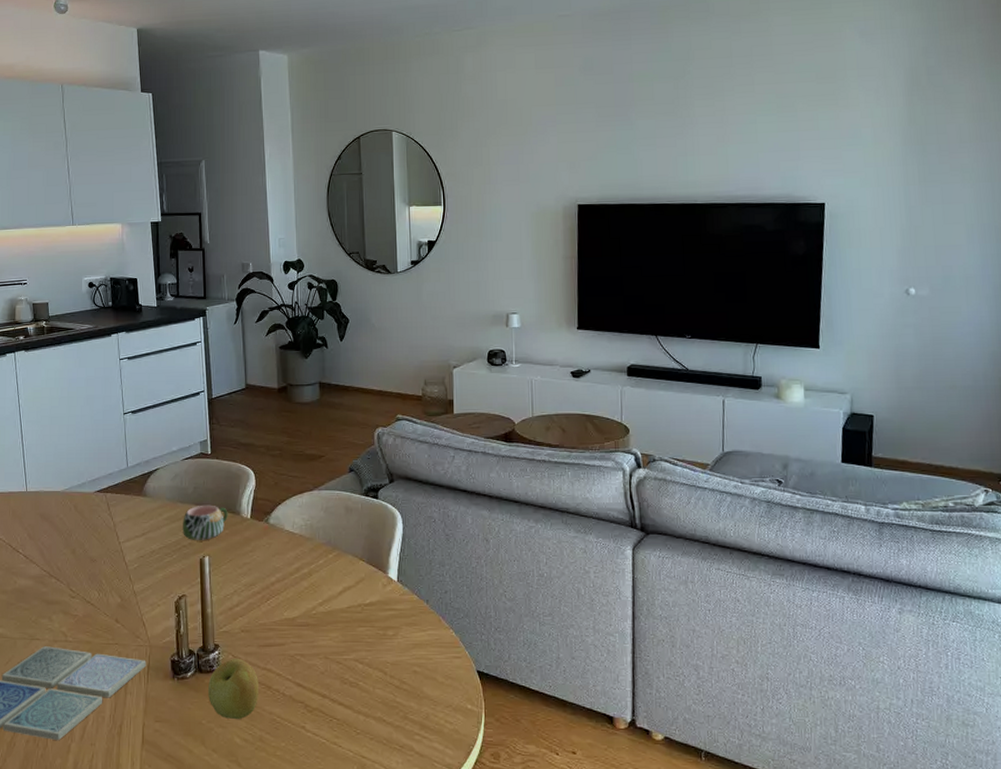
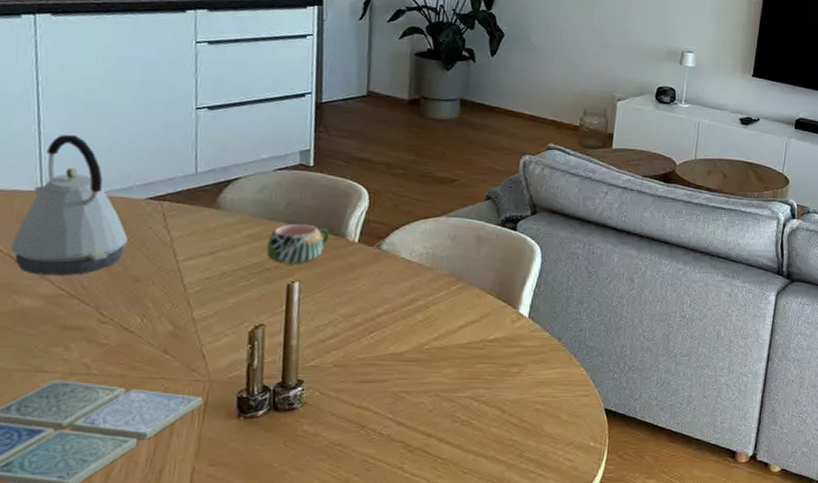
kettle: none [10,444,85,560] -> present [10,134,128,276]
apple: present [208,659,258,720] -> none [283,396,350,462]

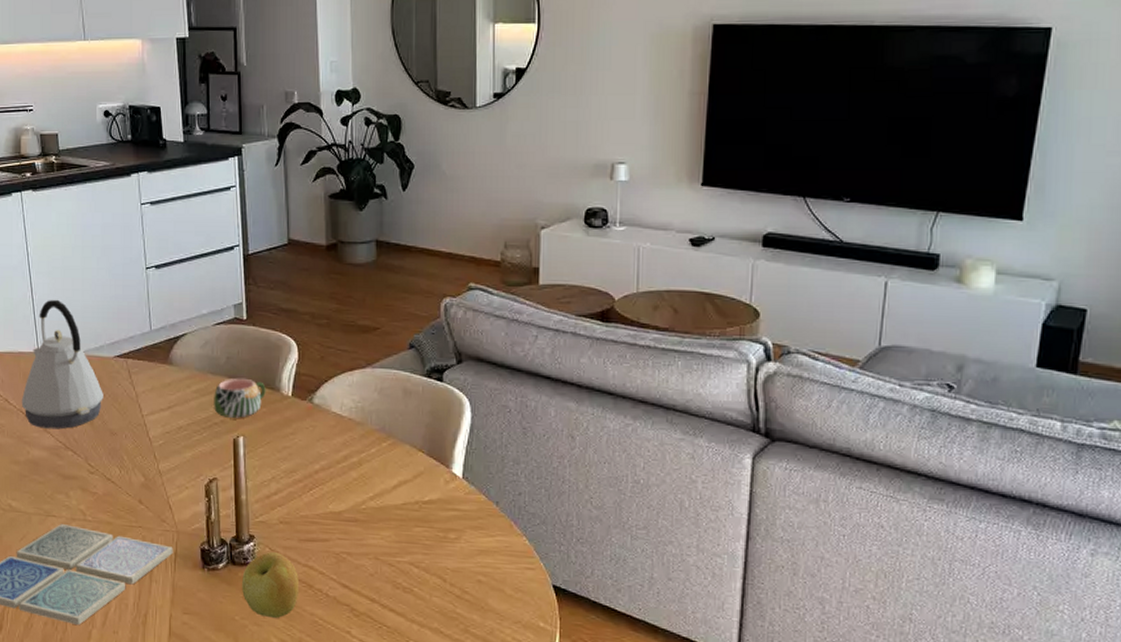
apple: none [283,396,350,462] -> present [242,552,298,619]

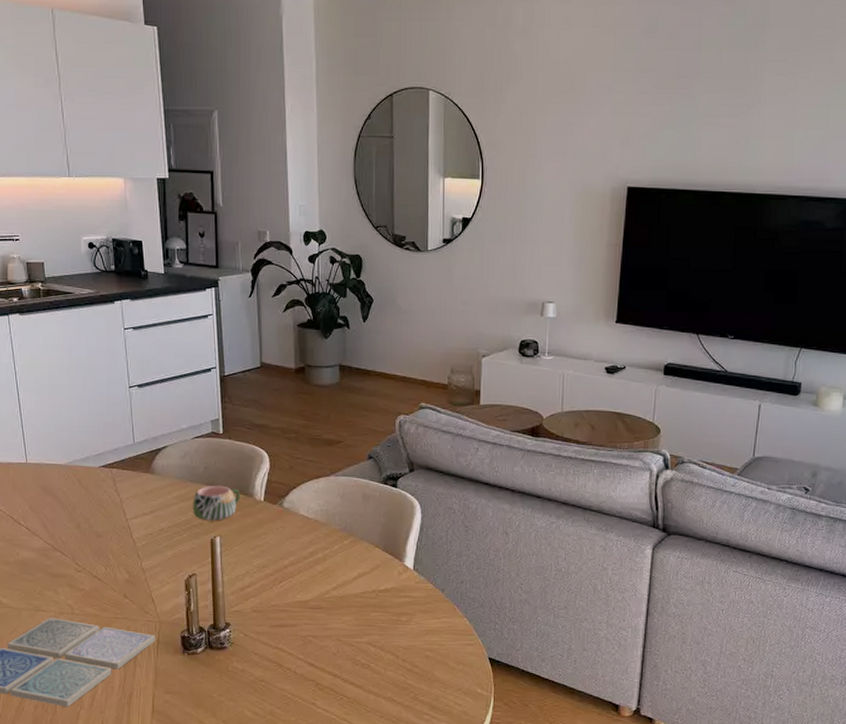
kettle: present [21,299,103,430] -> none [10,414,90,533]
apple: present [242,552,298,619] -> none [219,637,270,695]

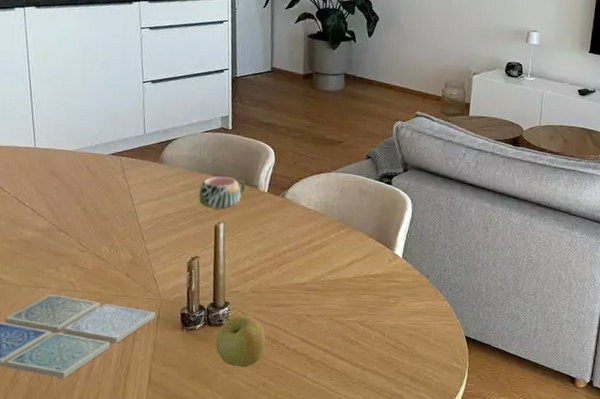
apple: none [219,637,270,695] -> present [216,315,265,368]

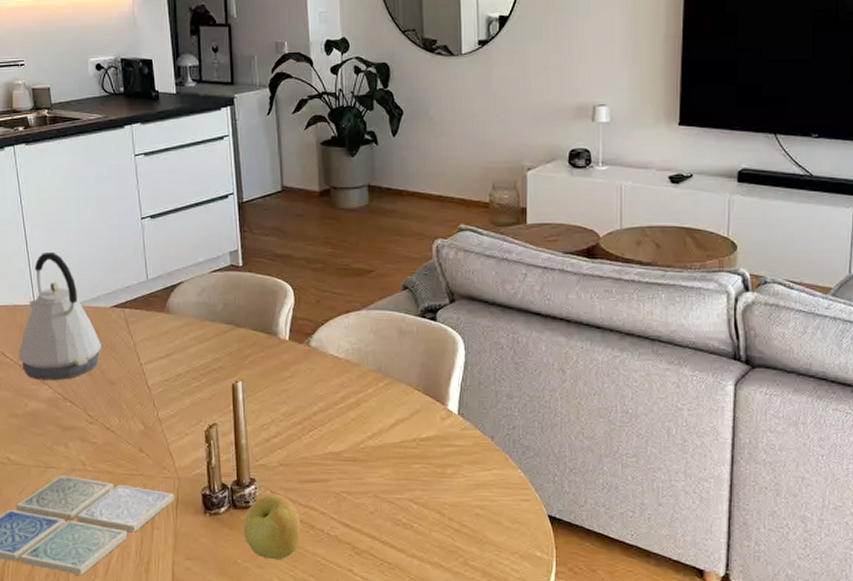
kettle: none [16,103,97,214] -> present [18,251,101,381]
mug: present [199,176,246,209] -> none [212,324,263,363]

